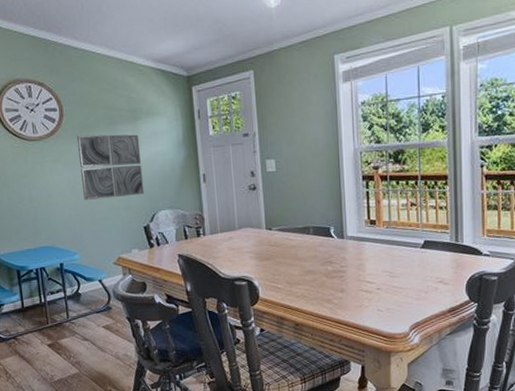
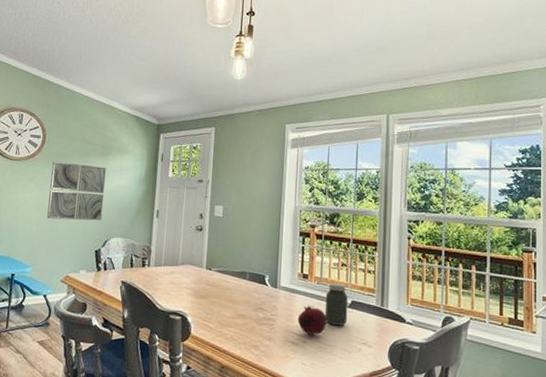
fruit: none [369,251,400,281] -> present [297,304,327,335]
jar: none [396,225,421,268] -> present [324,283,349,326]

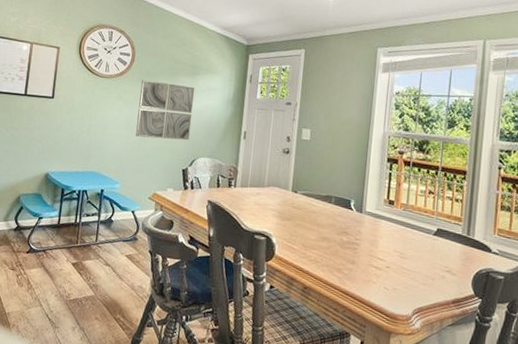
fruit: present [297,304,327,335] -> none [381,230,411,261]
jar: present [324,283,349,326] -> none [409,210,434,253]

